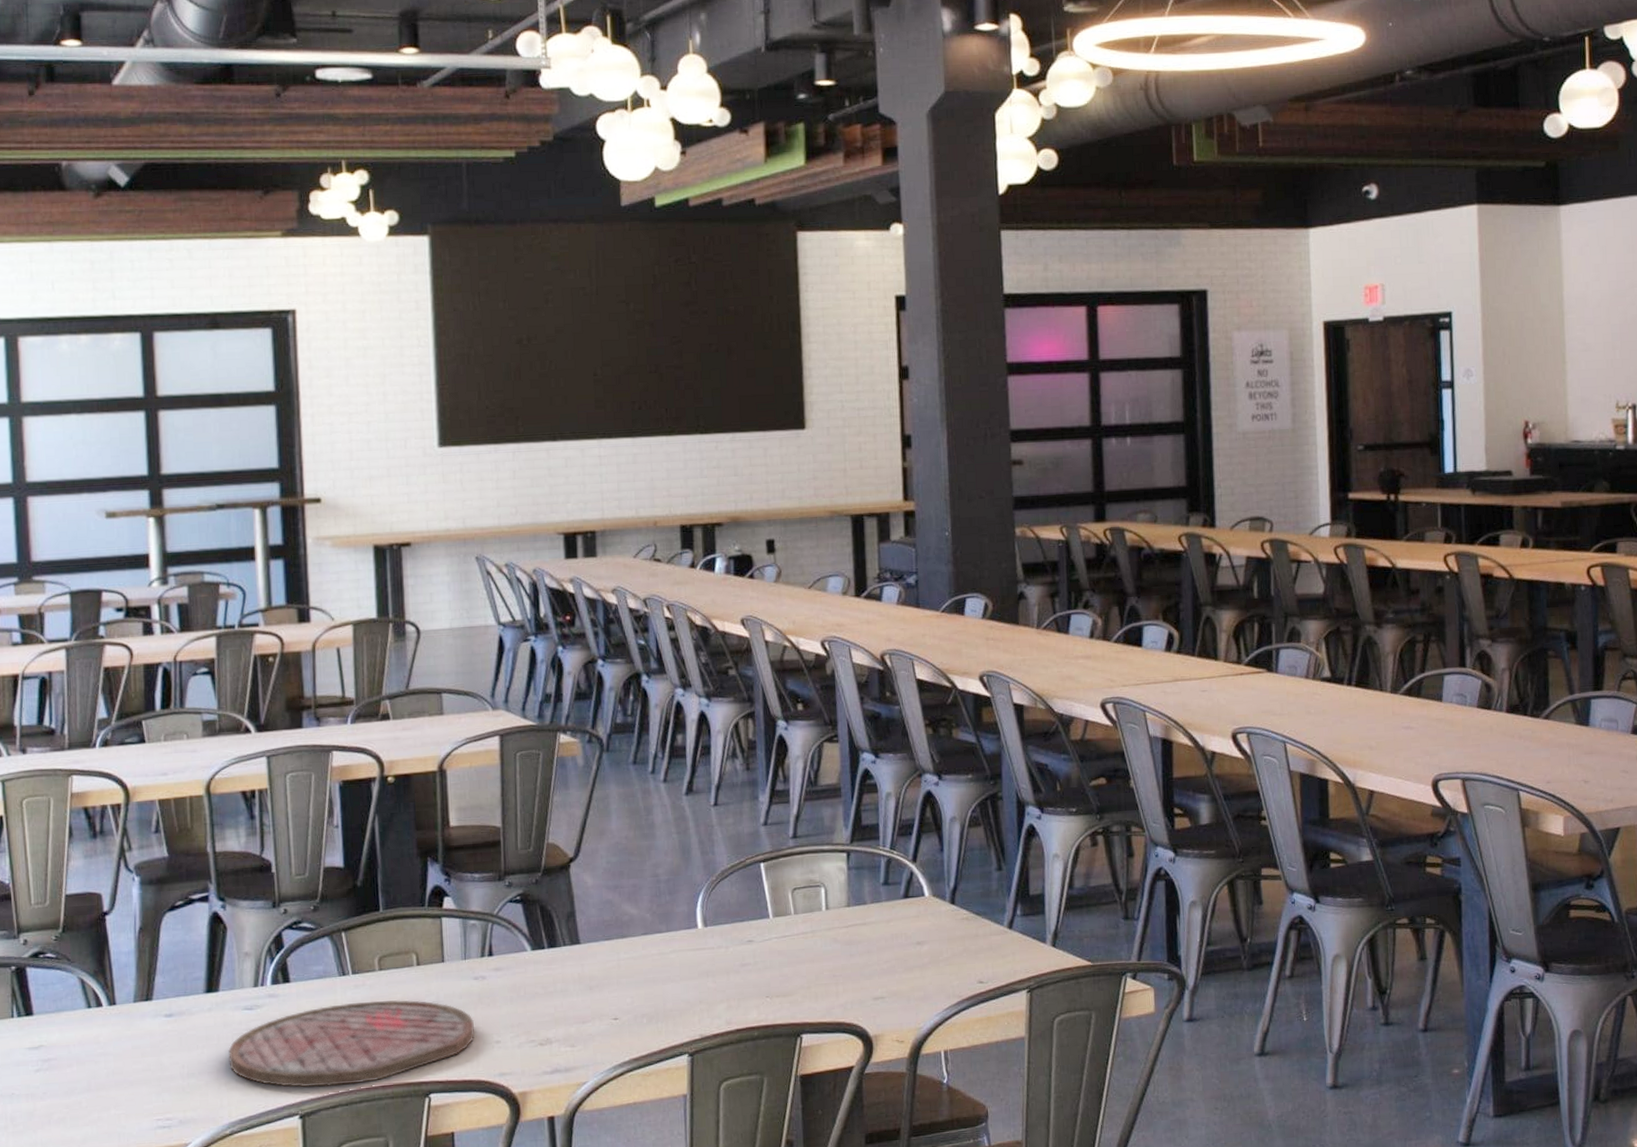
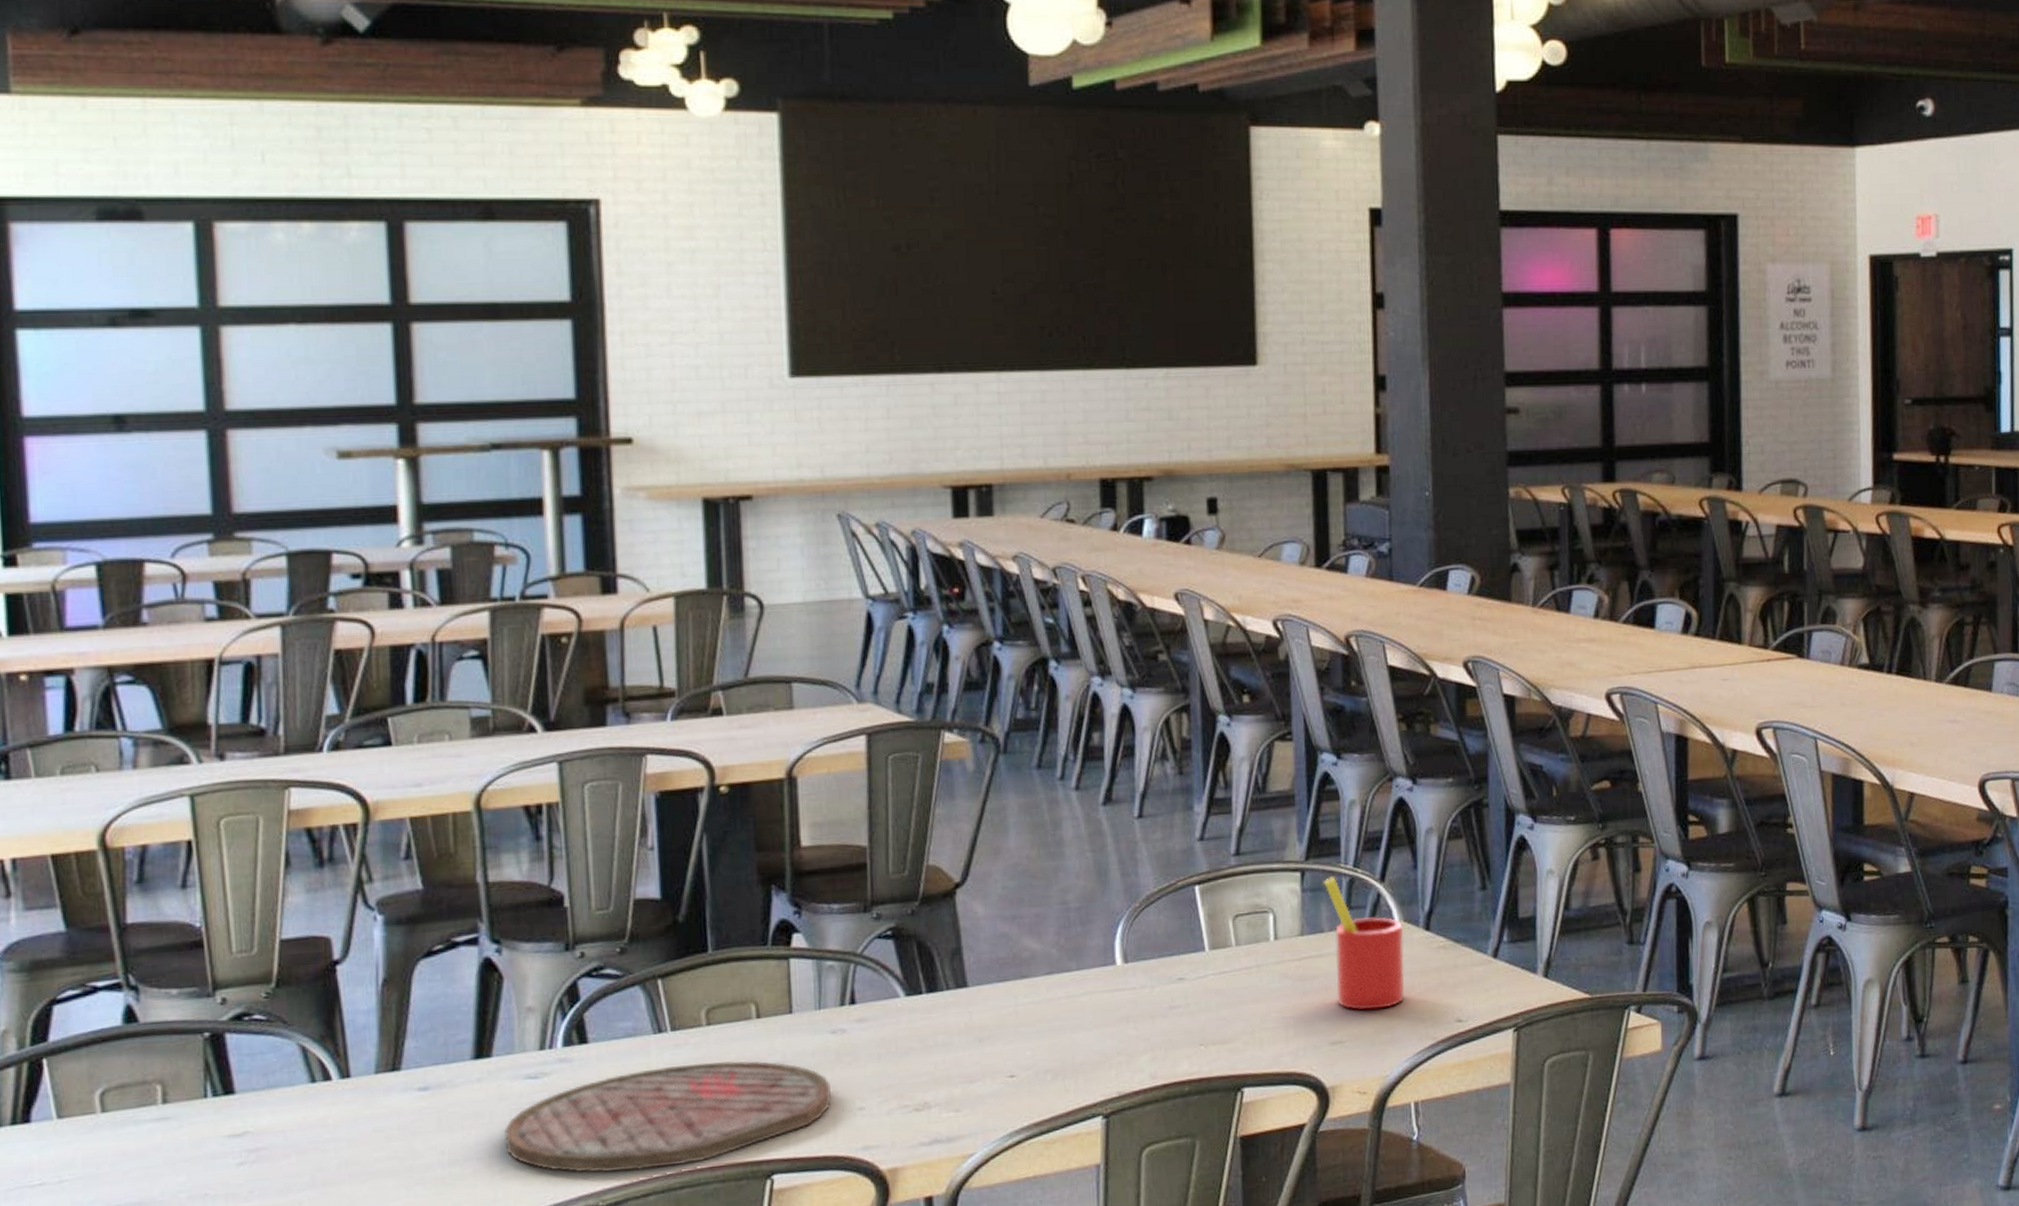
straw: none [866,857,934,971] -> present [1324,877,1405,1010]

